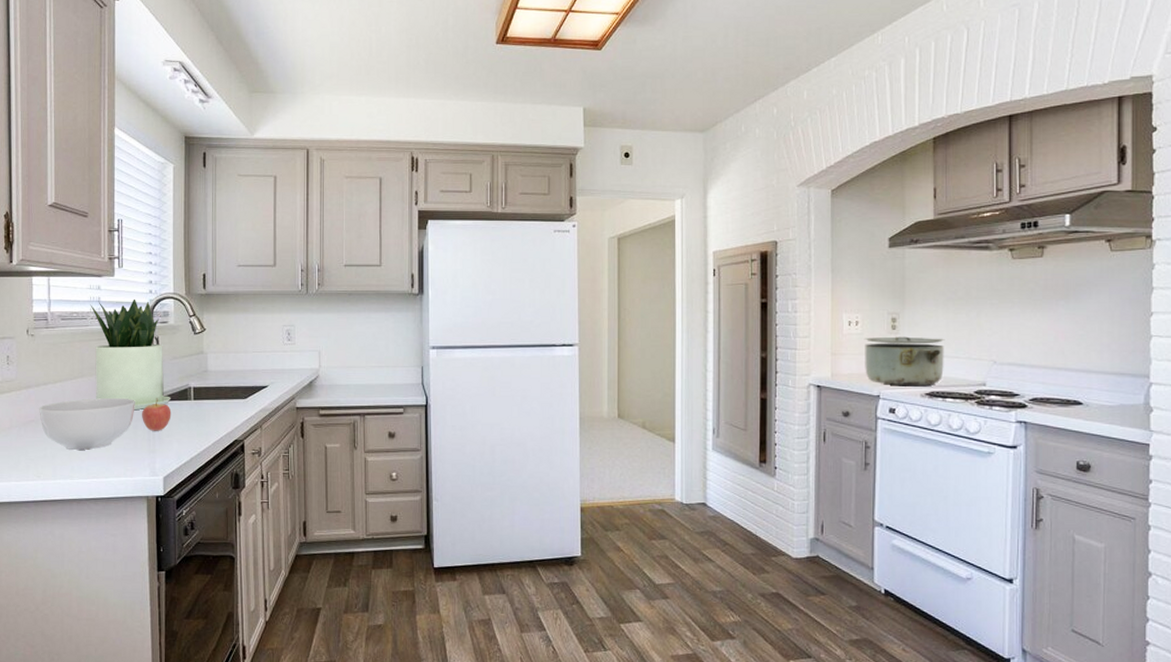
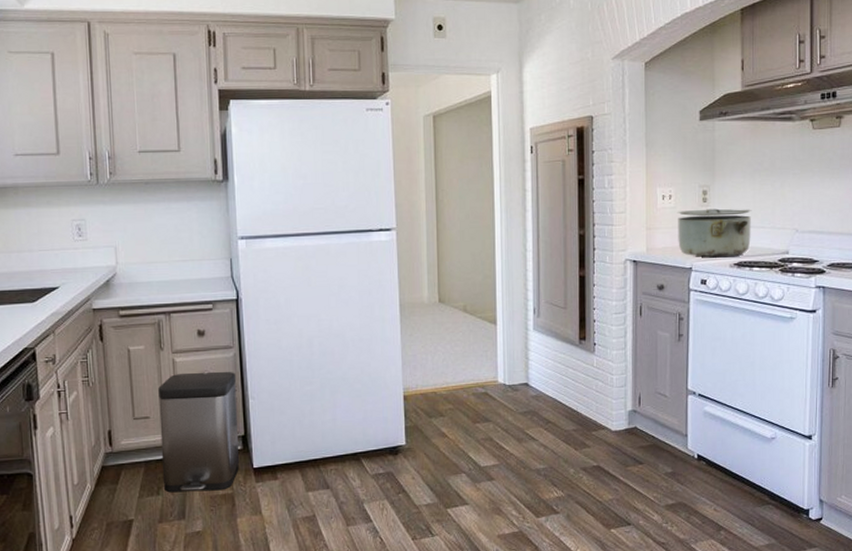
pedal bin: none [350,471,422,587] -> present [158,371,240,493]

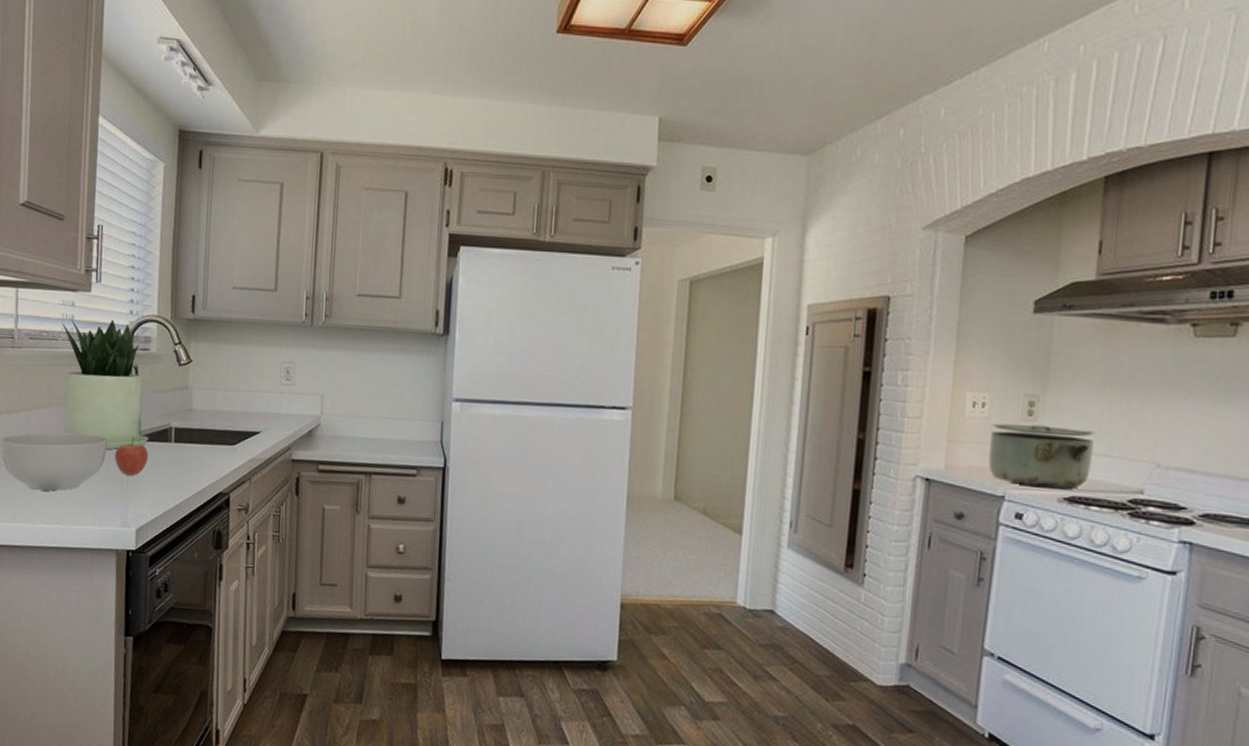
pedal bin: present [158,371,240,493] -> none [343,542,433,679]

